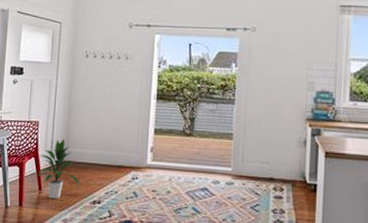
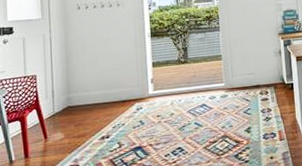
indoor plant: present [35,139,80,199] -> none [39,86,87,144]

